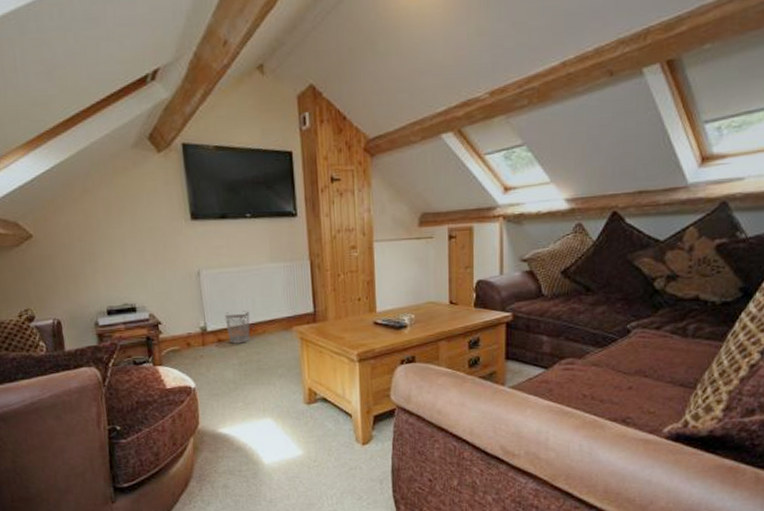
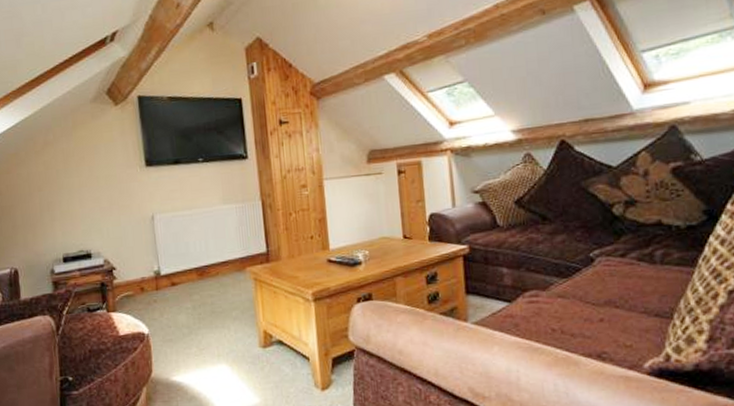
wastebasket: present [225,310,250,344] -> none [178,253,204,287]

